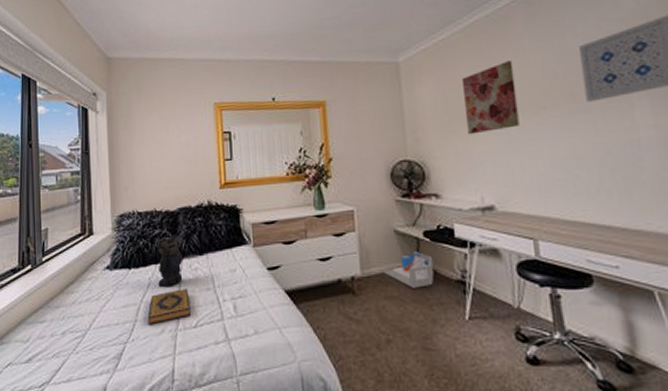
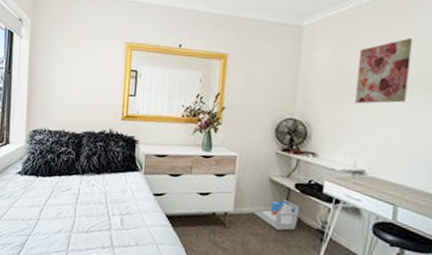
hardback book: present [147,289,191,325] -> none [48,199,85,225]
bear: present [156,234,184,286] -> none [60,153,83,196]

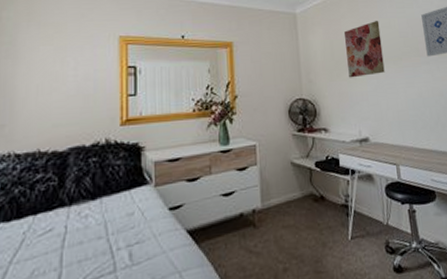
storage bin: present [253,199,300,231] -> none [281,180,324,216]

